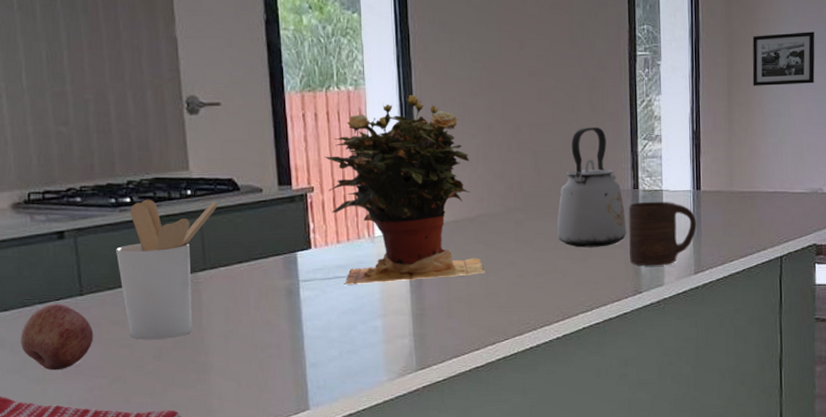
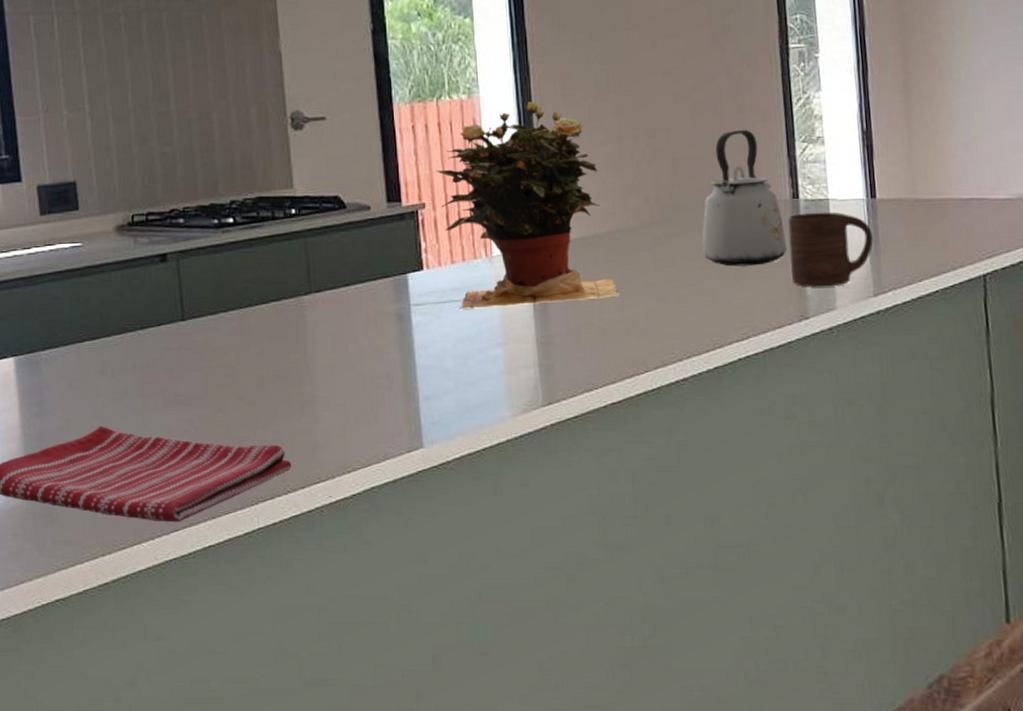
fruit: present [21,303,94,371] -> none [122,328,195,400]
utensil holder: present [116,199,219,340] -> none [218,219,324,368]
picture frame: present [752,31,815,86] -> none [931,11,1014,77]

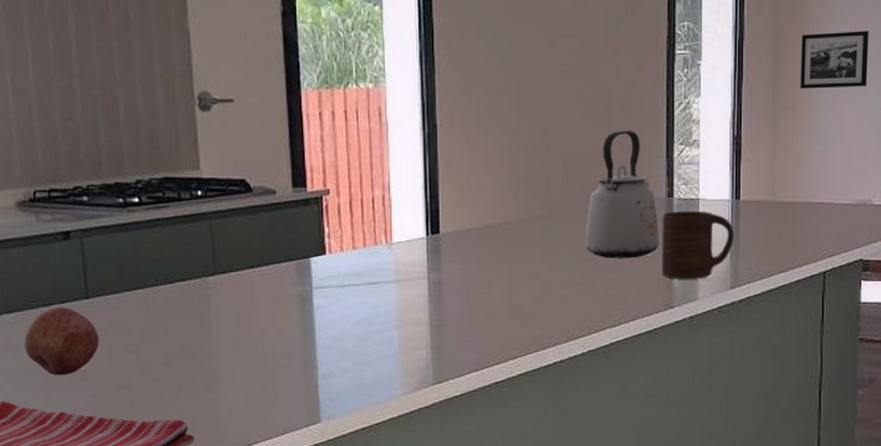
fruit: none [122,328,195,400] -> present [25,306,100,376]
flower arrangement: present [436,102,621,309] -> none [341,94,509,293]
picture frame: none [931,11,1014,77] -> present [800,31,869,89]

